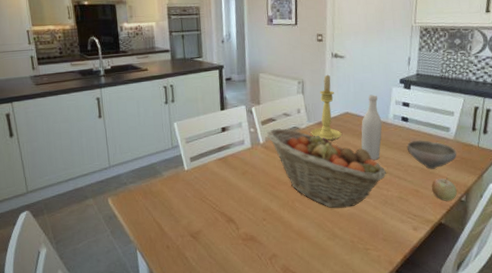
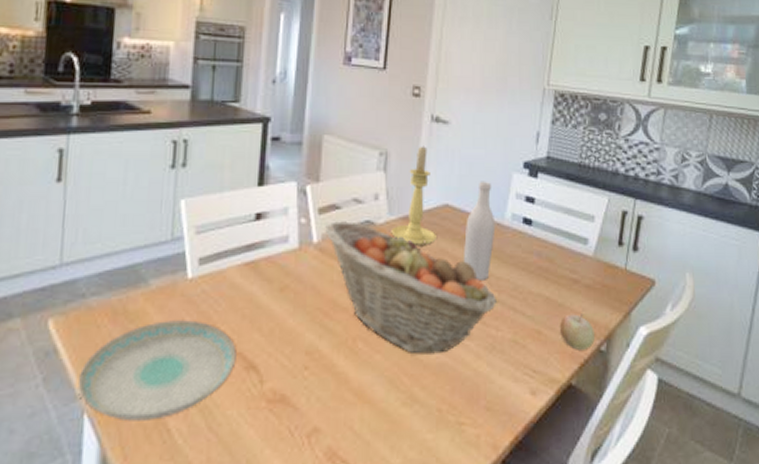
plate: none [131,195,221,254] -> present [78,320,237,421]
bowl: present [406,139,457,169] -> none [528,253,597,300]

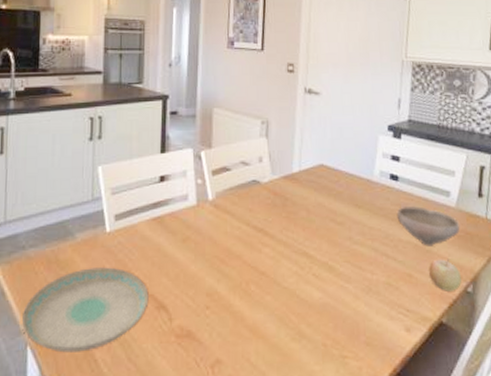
fruit basket: present [325,221,498,354] -> none [218,181,372,296]
candle holder: present [391,146,436,247] -> none [274,114,314,202]
wine bottle: present [463,181,496,280] -> none [338,143,366,230]
bowl: none [528,253,597,300] -> present [396,205,461,246]

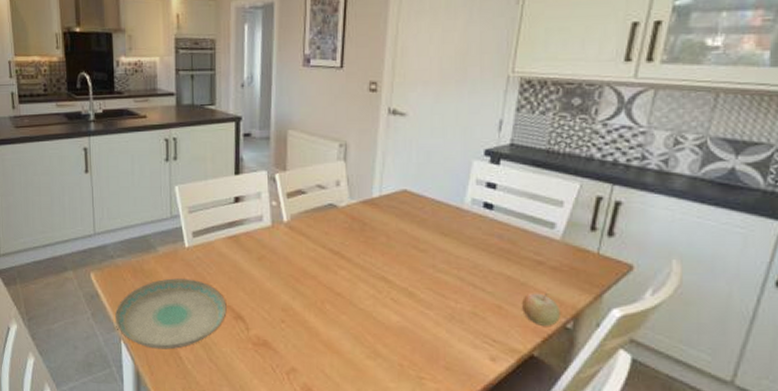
bowl: present [396,205,461,246] -> none [488,236,564,279]

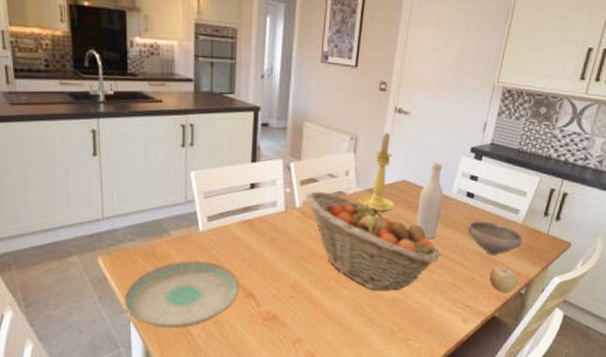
fruit basket: none [293,204,457,319] -> present [306,191,442,291]
candle holder: none [352,137,395,227] -> present [358,132,395,213]
wine bottle: none [421,168,455,258] -> present [415,162,444,239]
bowl: none [488,236,564,279] -> present [468,220,524,255]

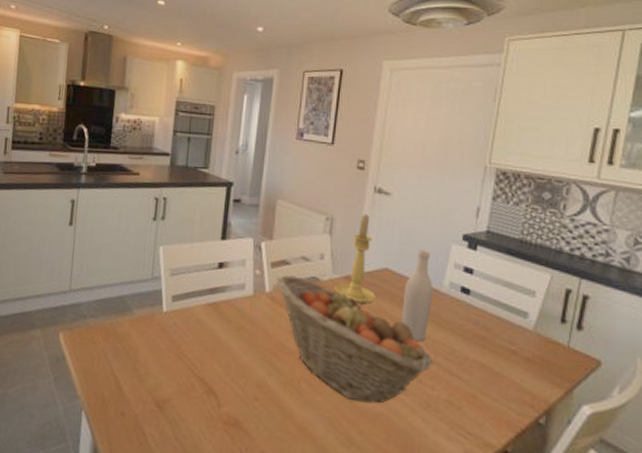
plate: present [125,261,239,328] -> none [79,344,200,424]
bowl: present [468,220,524,255] -> none [465,323,537,369]
fruit: present [489,266,517,292] -> none [497,383,533,420]

